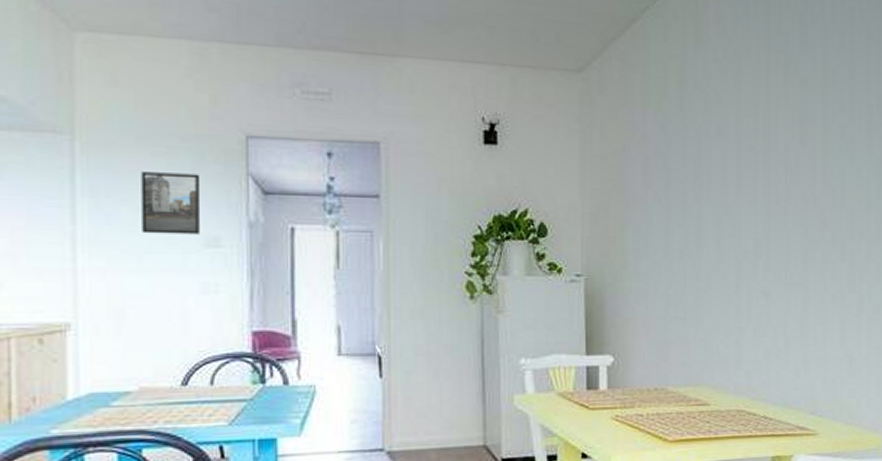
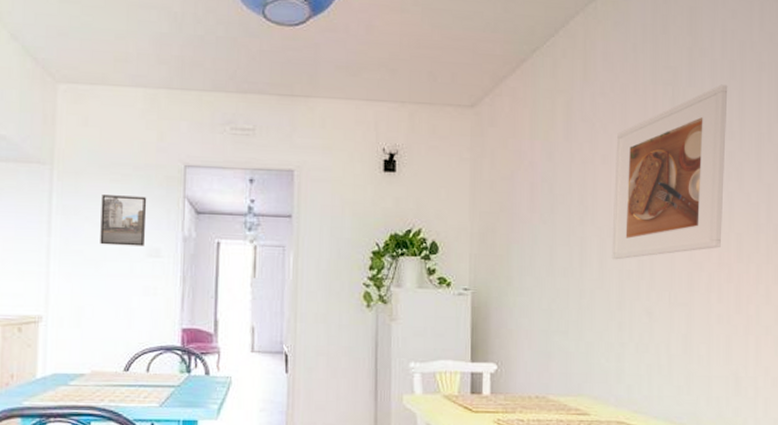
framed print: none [728,53,839,240] -> present [611,84,728,260]

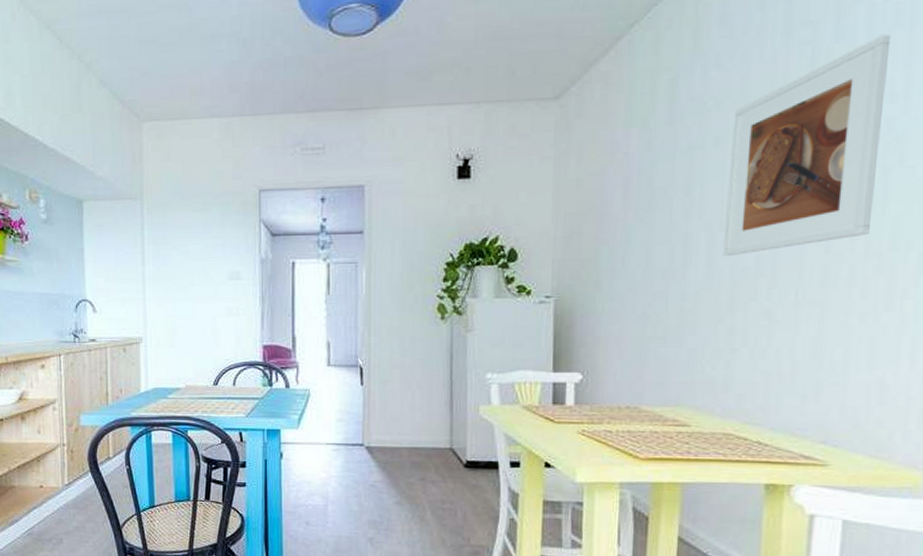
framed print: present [100,195,147,246] -> none [186,223,227,271]

